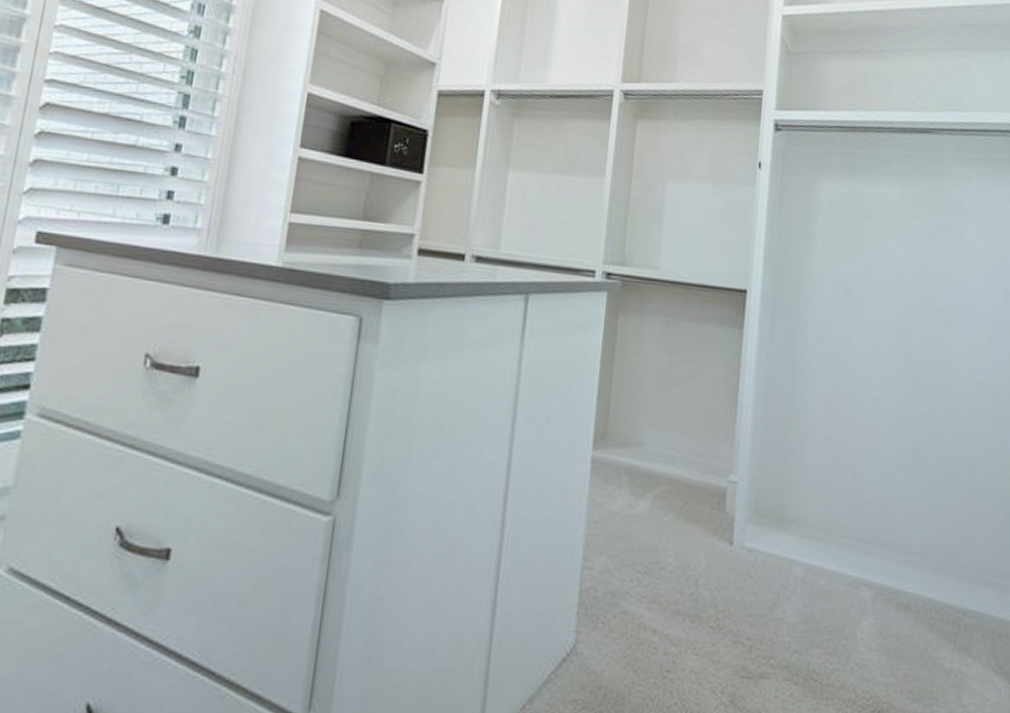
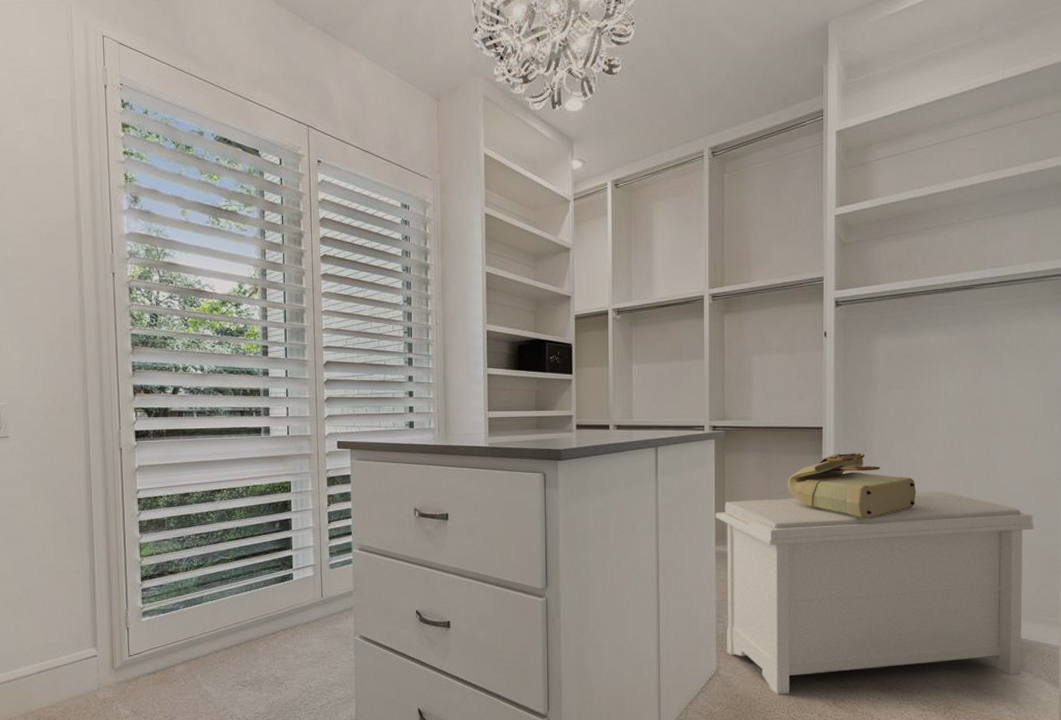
bench: none [591,384,988,687] -> present [716,491,1034,695]
handbag: none [695,328,855,426] -> present [787,453,917,520]

